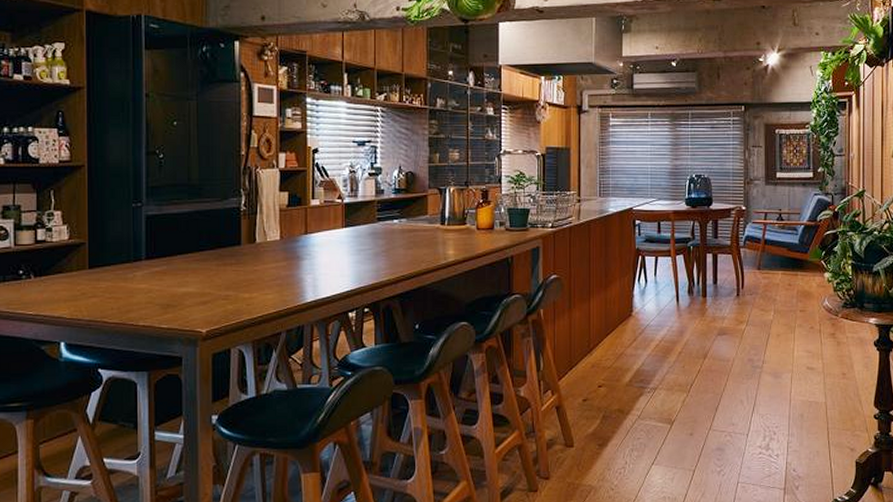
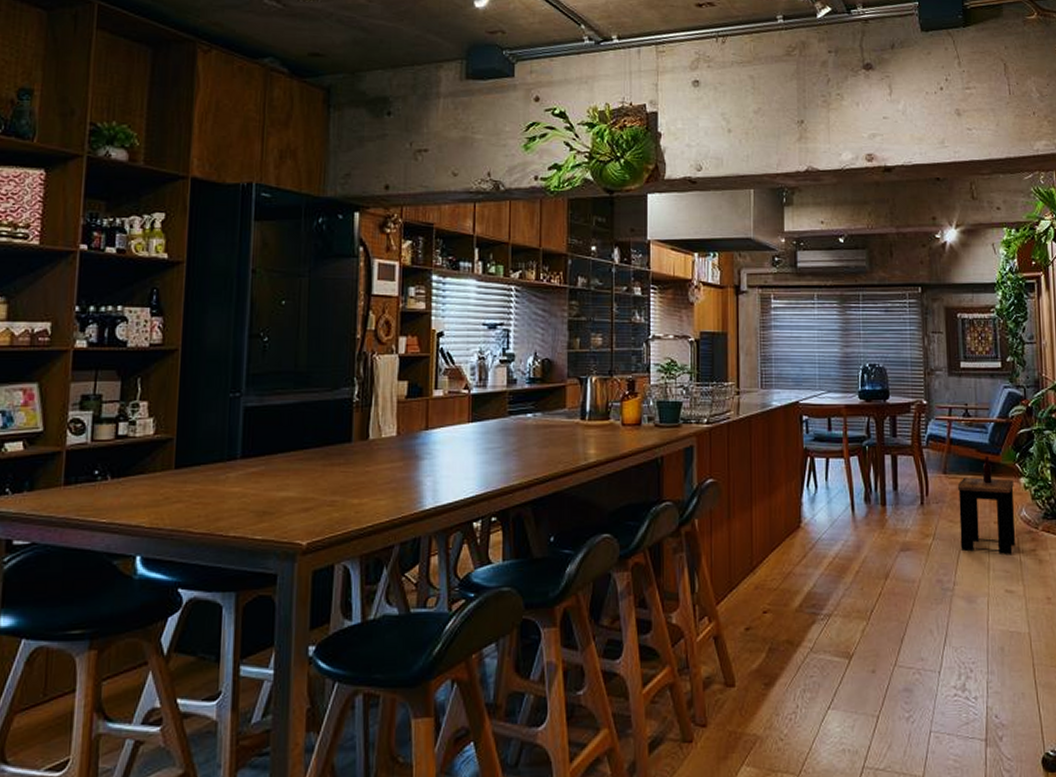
side table: none [769,254,819,339] -> present [957,455,1016,555]

